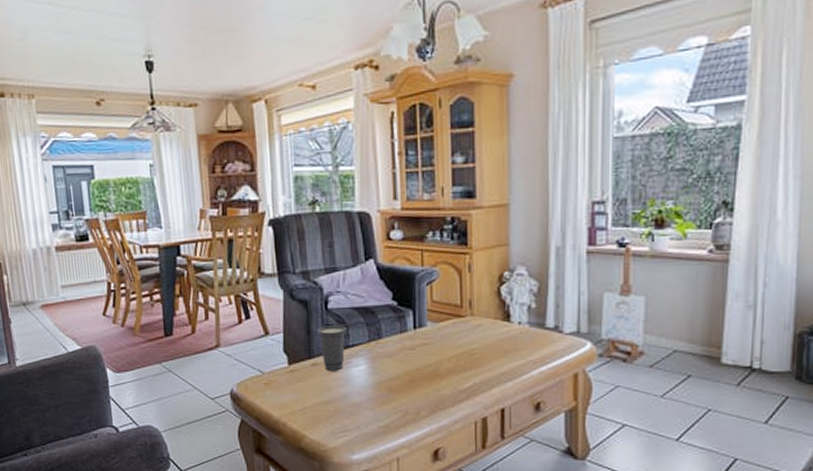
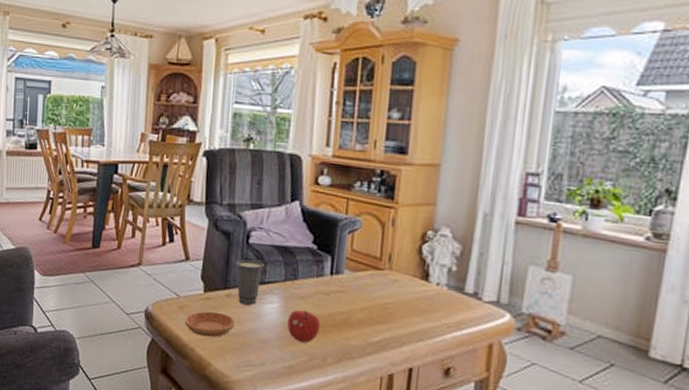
saucer: none [272,383,325,409] -> present [184,311,235,338]
fruit: none [377,368,411,400] -> present [287,309,321,343]

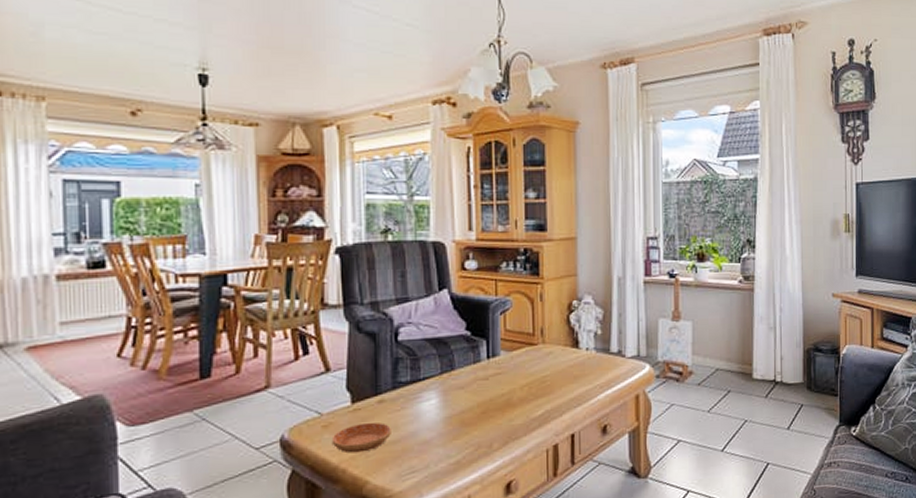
cup: present [235,259,264,306] -> none [385,358,417,408]
fruit: present [287,309,321,343] -> none [449,400,483,434]

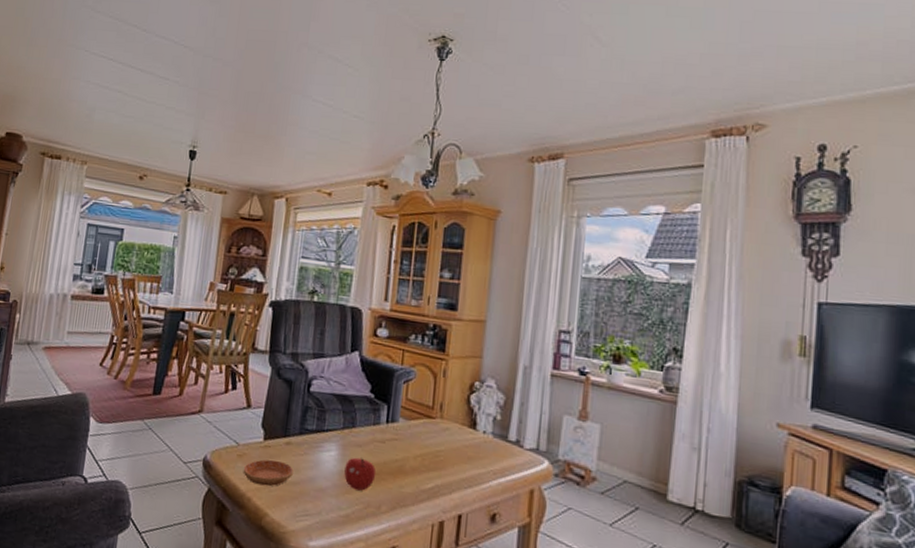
fruit: none [449,400,483,434] -> present [344,457,377,491]

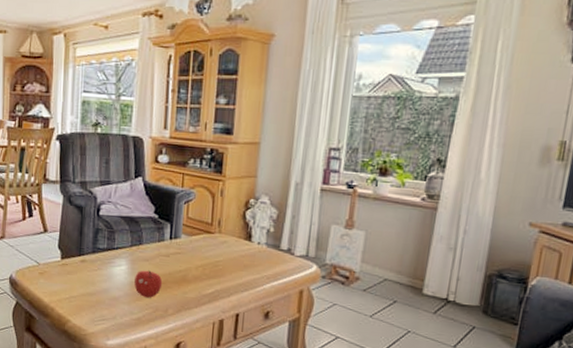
saucer: present [243,459,293,487] -> none [45,275,89,298]

